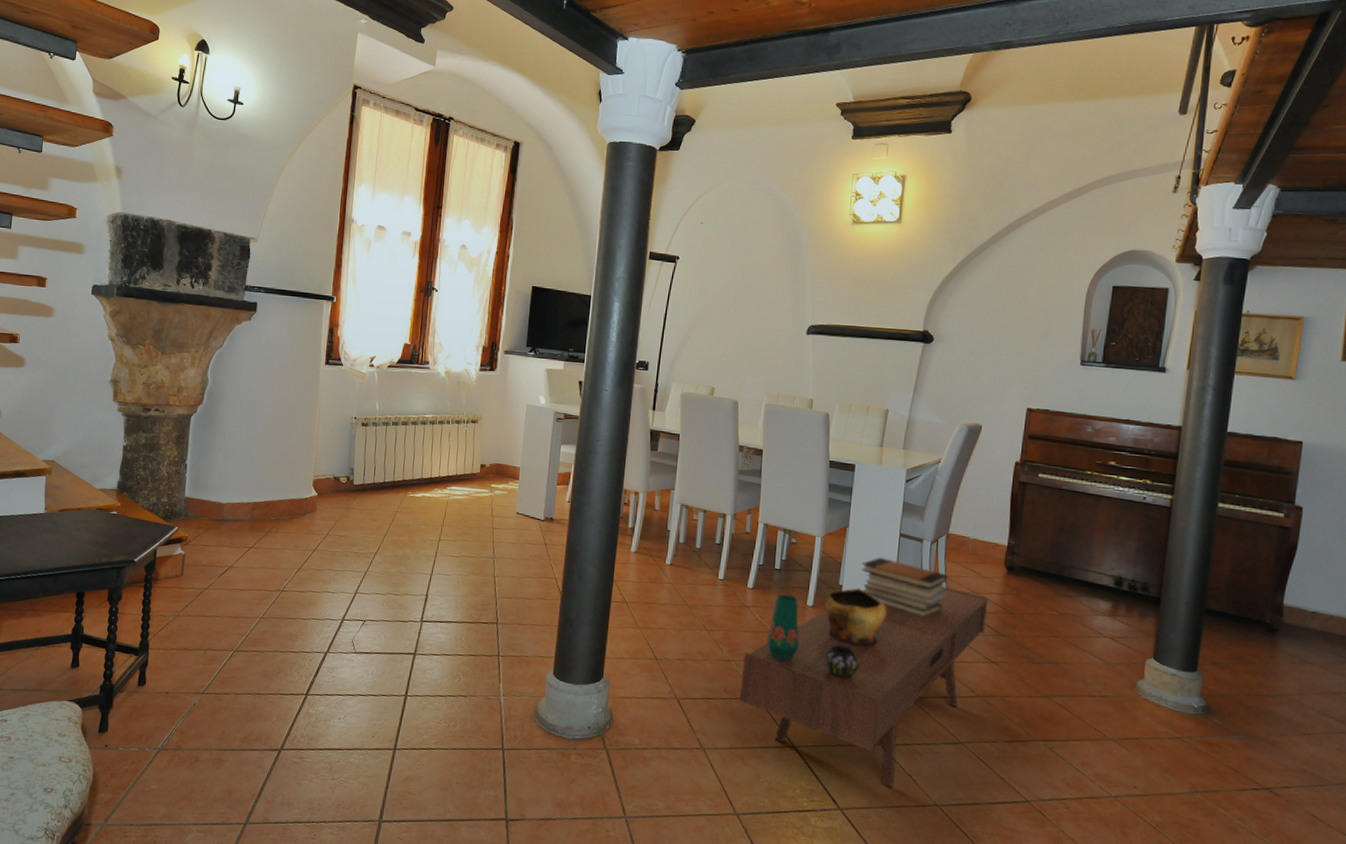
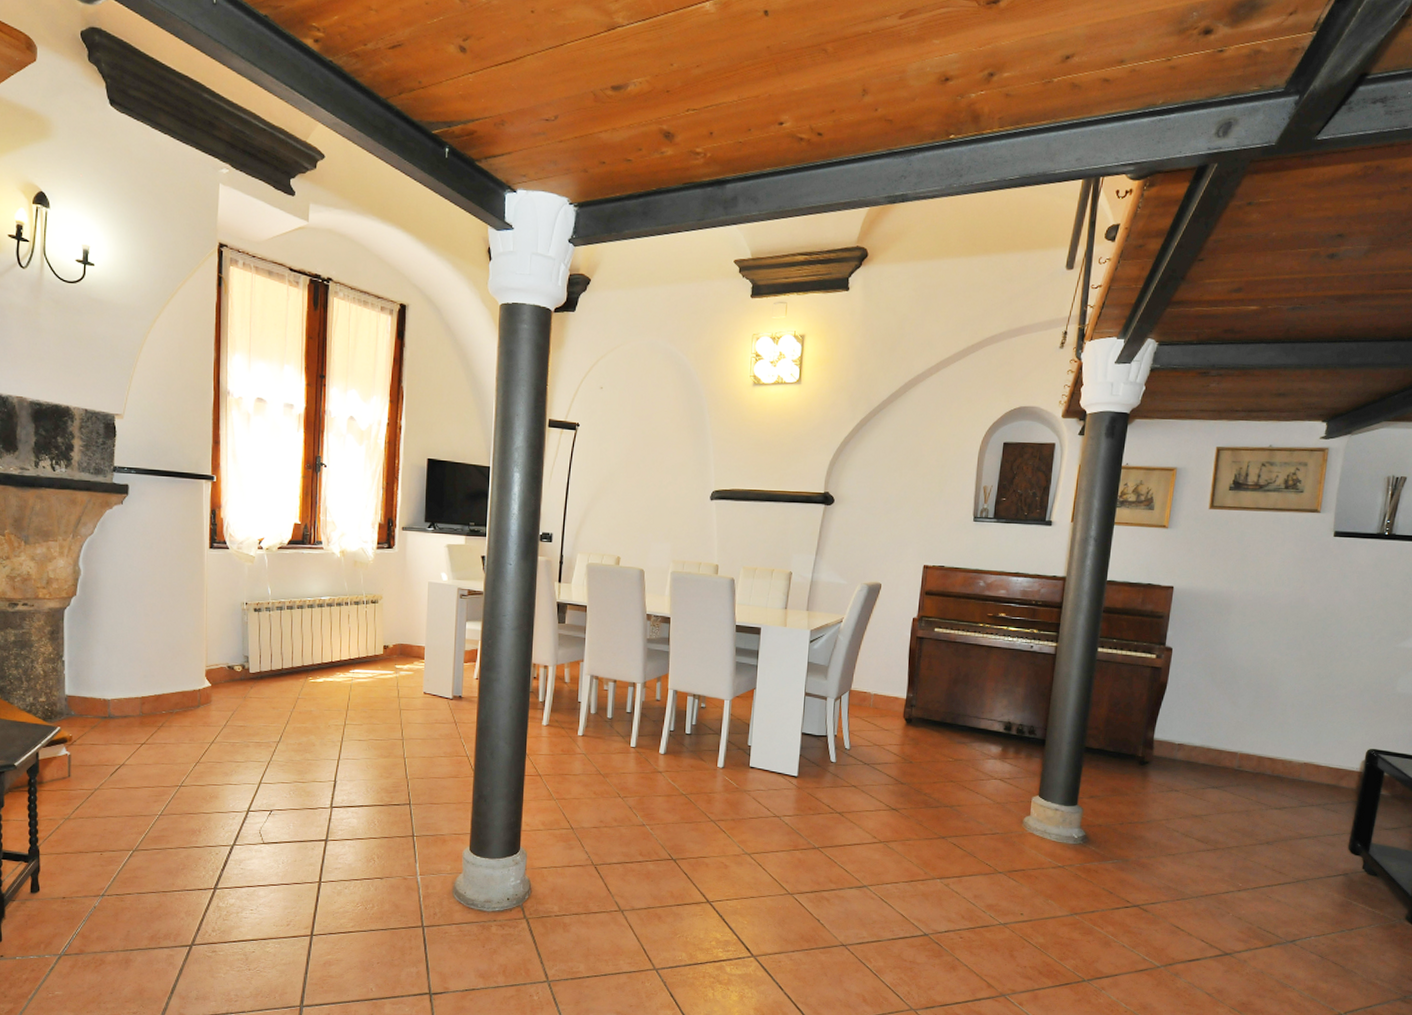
coffee table: present [739,586,988,788] -> none [655,741,889,933]
vase: present [766,594,860,680] -> none [679,757,769,835]
decorative bowl: present [823,588,887,647] -> none [733,747,794,803]
book stack: present [861,557,948,617] -> none [768,716,851,771]

